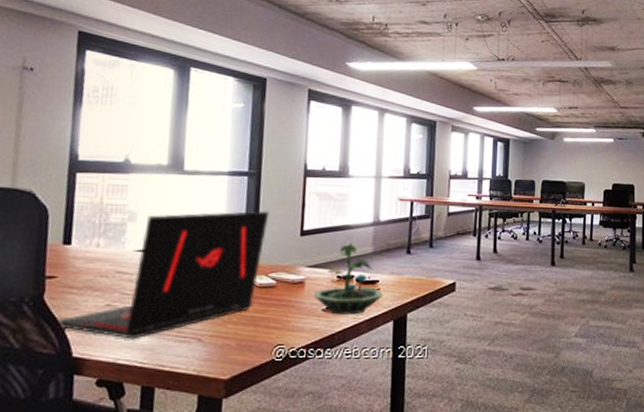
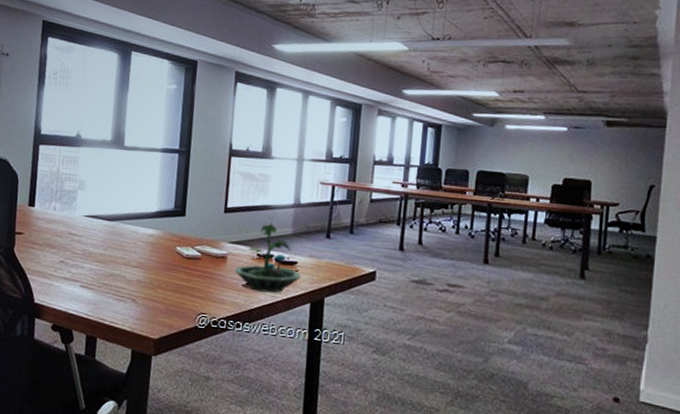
laptop: present [56,211,270,339] -> none [22,184,197,294]

